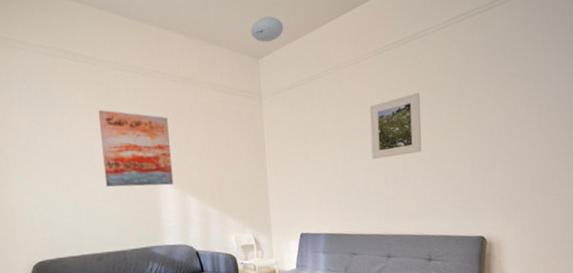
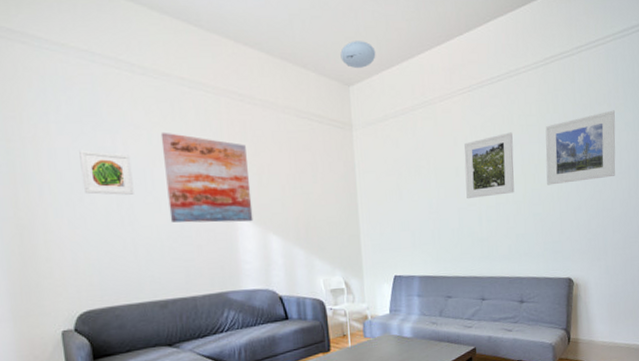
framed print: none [35,127,77,165] -> present [79,150,134,195]
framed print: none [455,63,534,144] -> present [545,110,616,185]

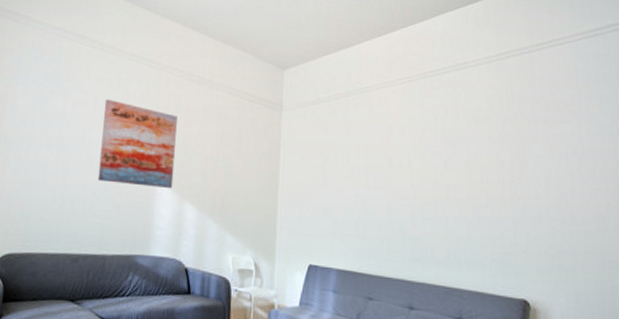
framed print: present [79,150,134,195] -> none [32,109,76,151]
ceiling light: present [340,41,376,68] -> none [279,29,314,54]
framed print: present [464,132,514,199] -> none [399,126,458,192]
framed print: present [545,110,616,185] -> none [497,112,588,188]

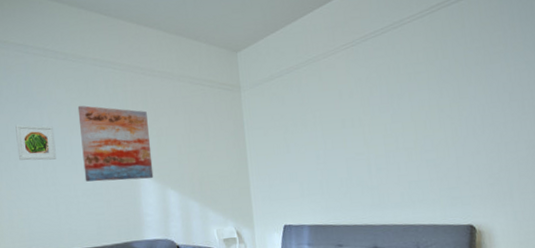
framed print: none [32,109,76,151] -> present [15,124,57,161]

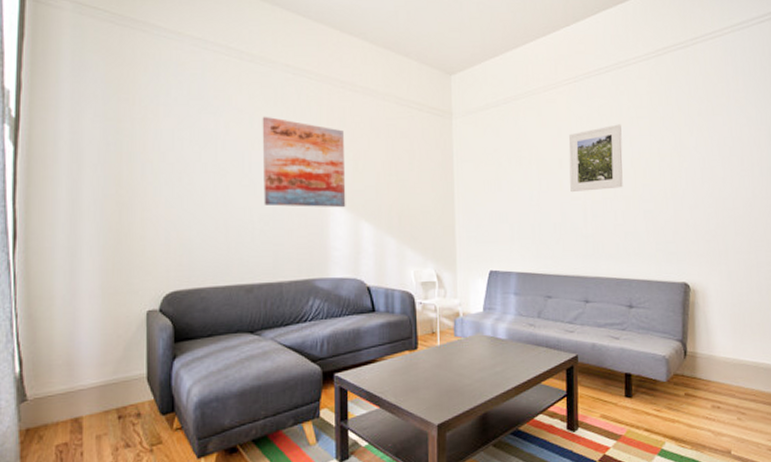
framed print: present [15,124,57,161] -> none [183,131,231,176]
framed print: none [350,81,405,149] -> present [569,124,623,193]

